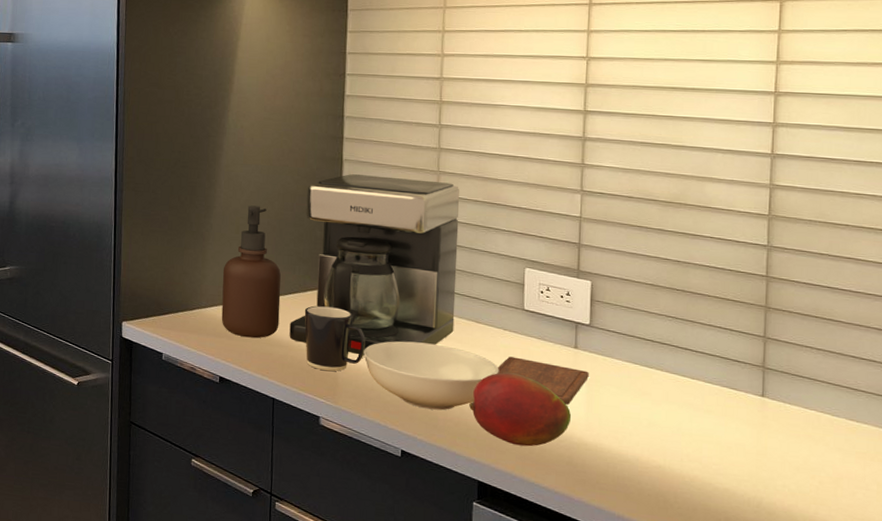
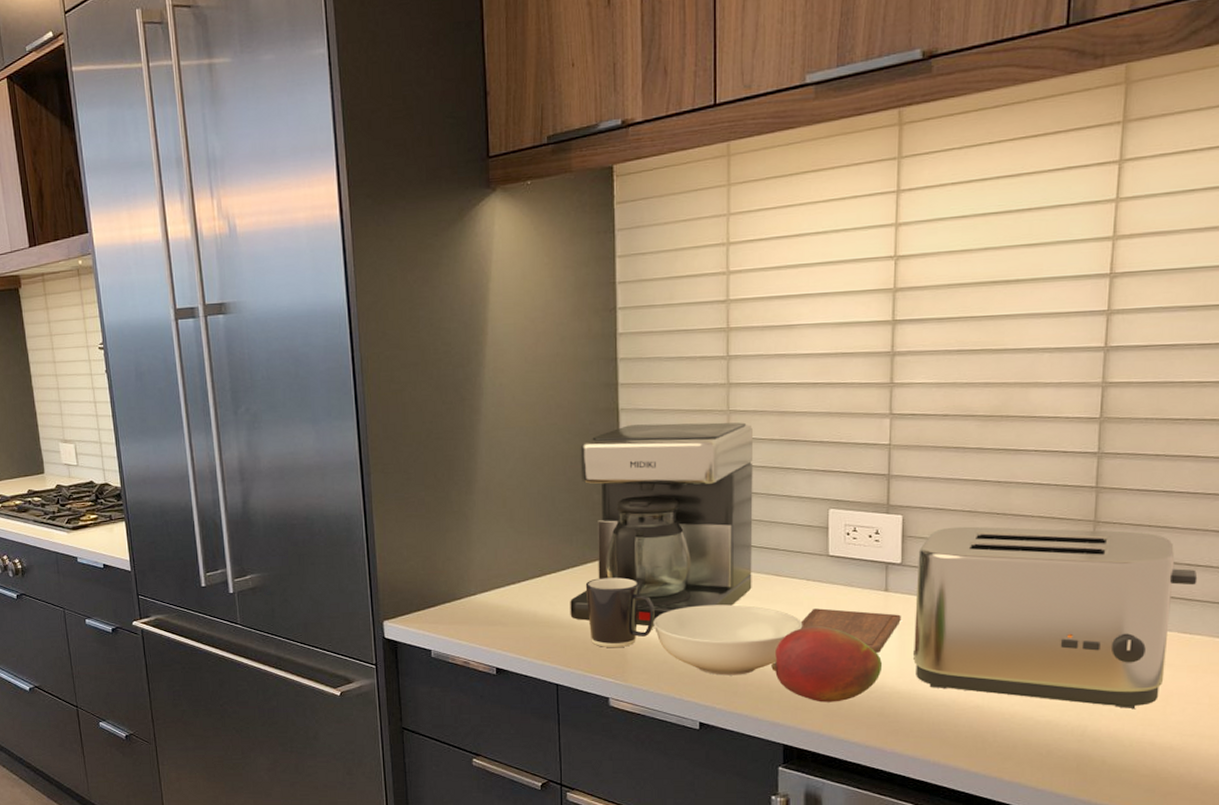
soap dispenser: present [221,205,281,339] -> none [491,474,558,622]
toaster: none [599,297,862,488] -> present [912,526,1198,710]

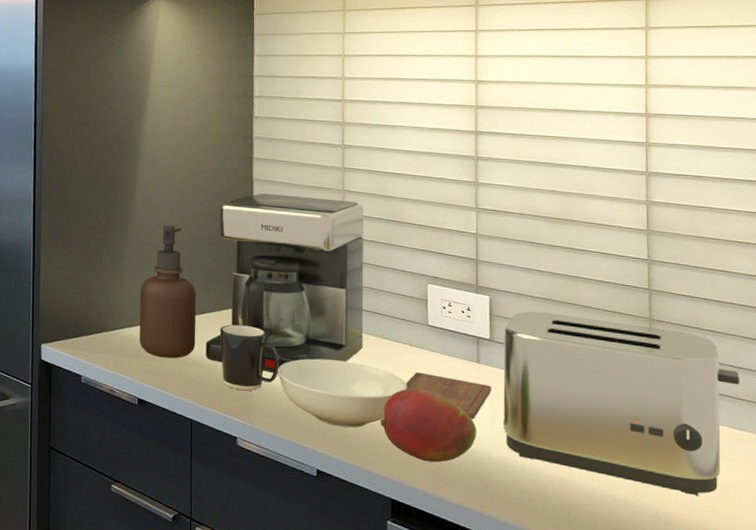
soap dispenser: none [491,474,558,622] -> present [139,225,197,359]

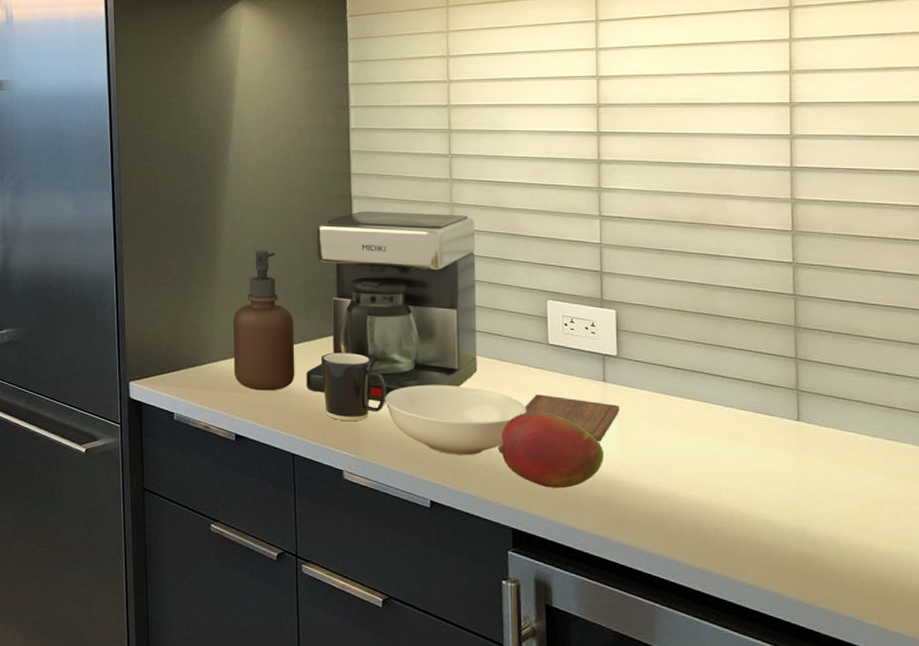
toaster: present [502,311,740,497] -> none [632,324,897,513]

